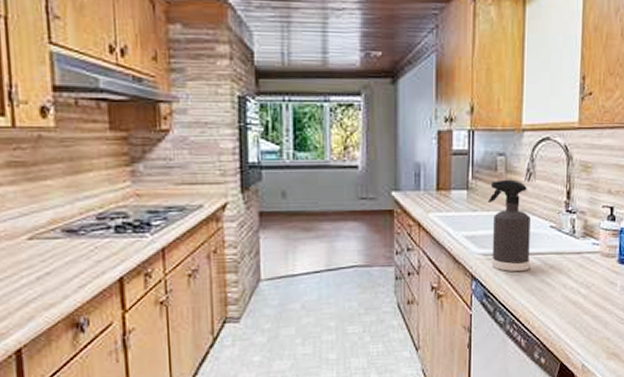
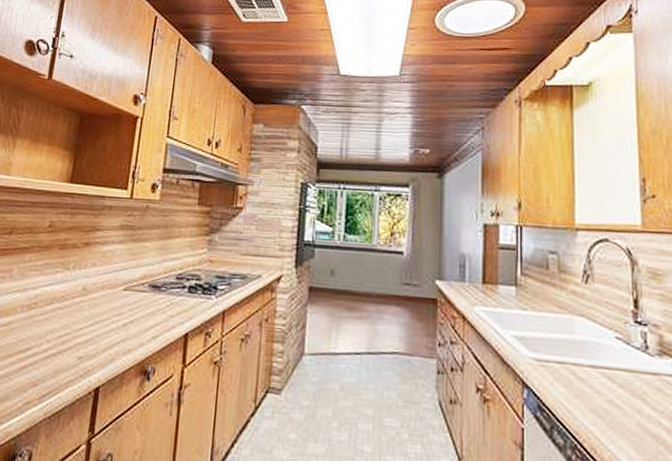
spray bottle: present [487,179,531,271] -> none [538,279,594,386]

